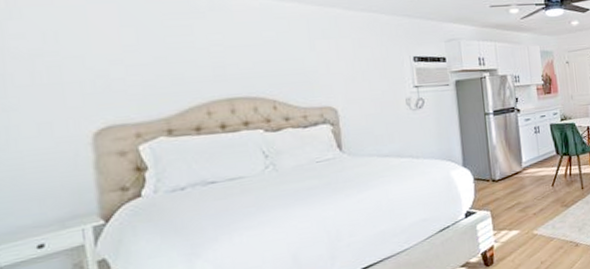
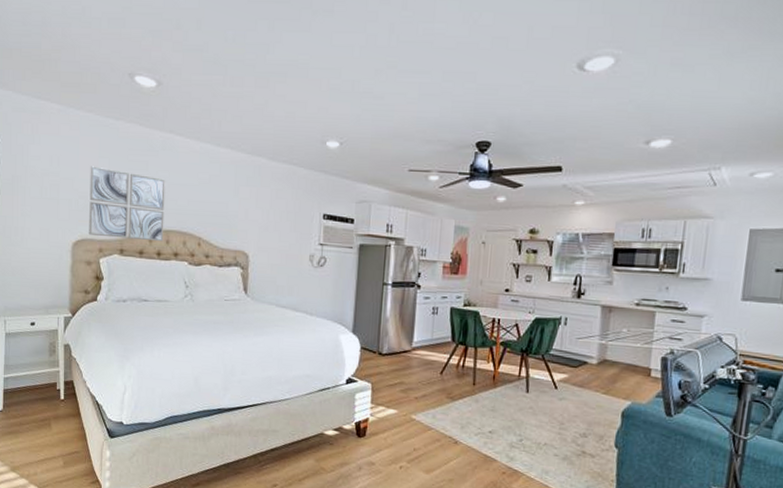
wall art: none [108,37,227,120] -> present [89,166,165,242]

